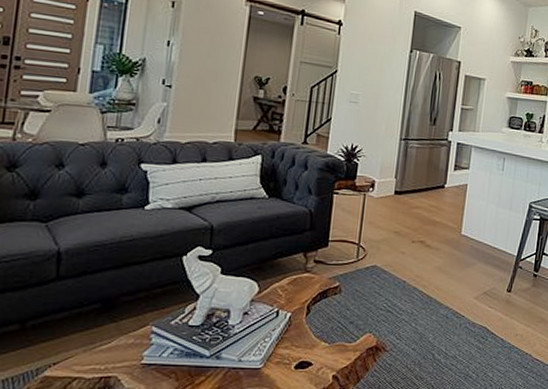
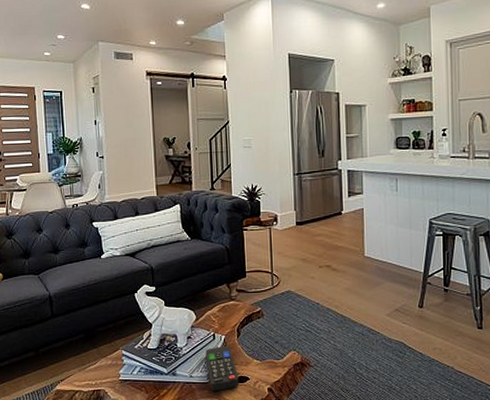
remote control: none [262,324,300,379] -> present [205,345,239,392]

